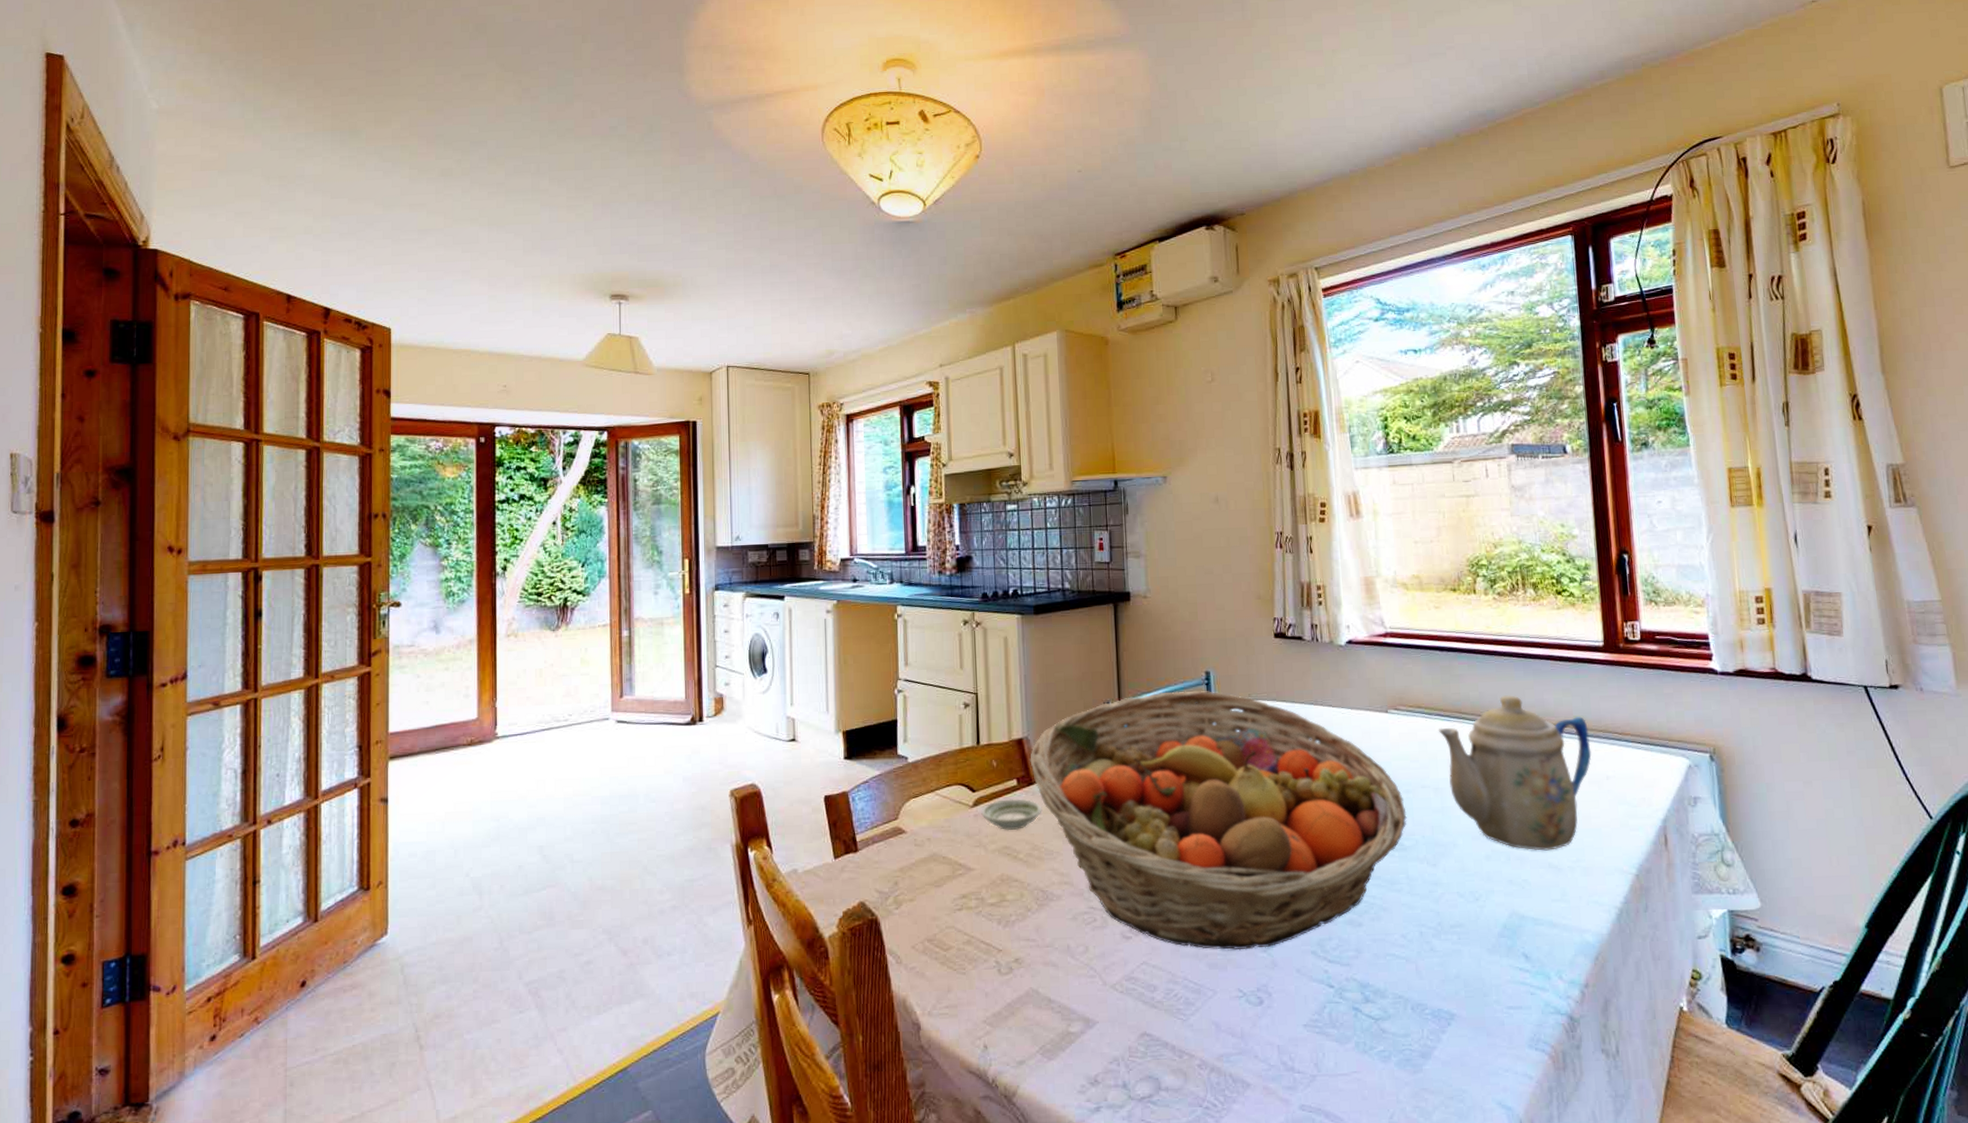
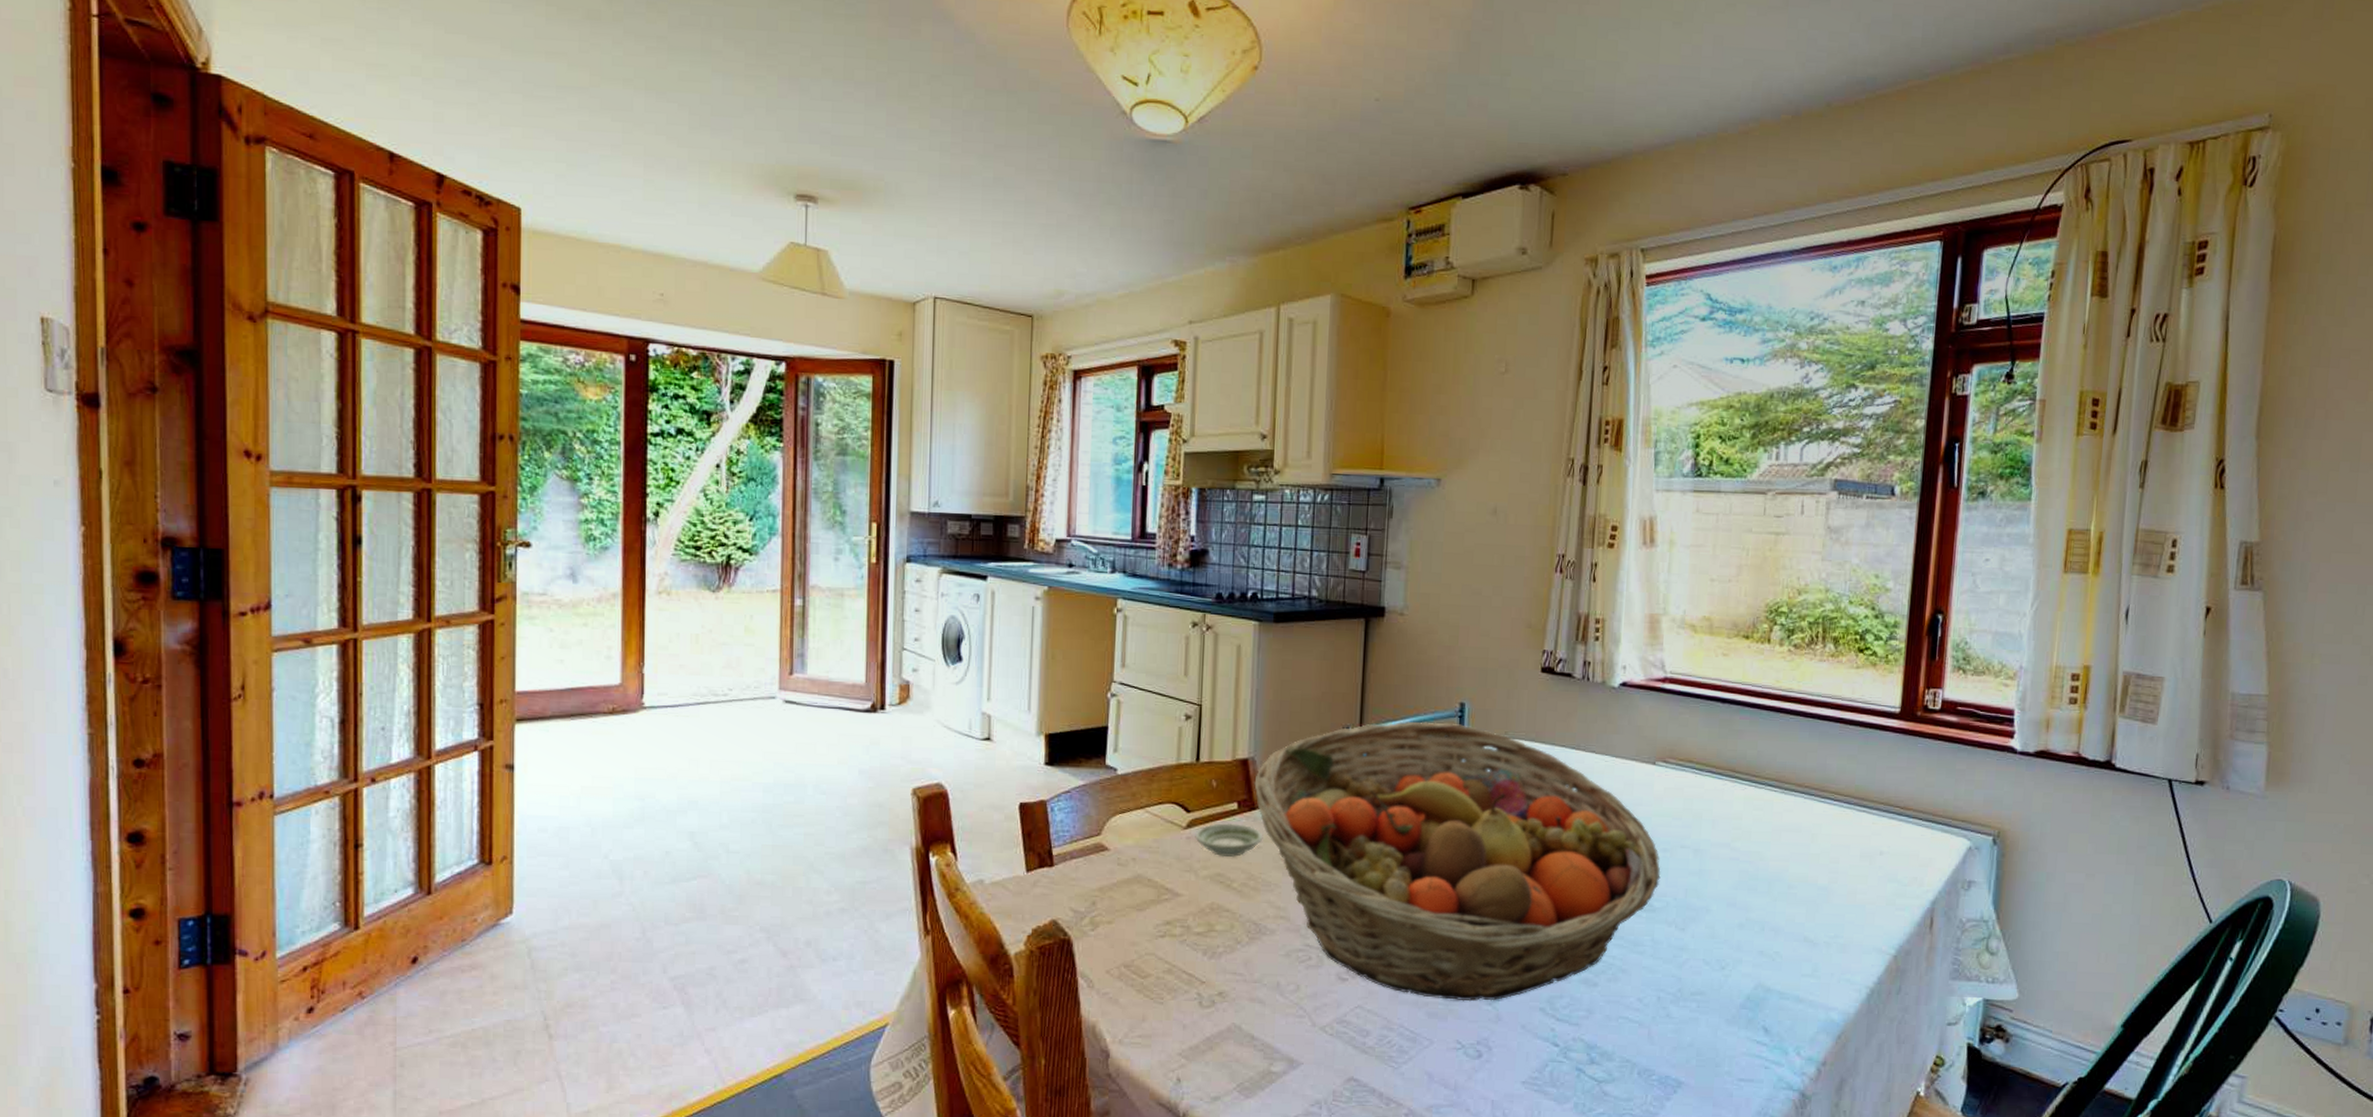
teapot: present [1438,695,1592,851] -> none [1707,757,1869,924]

